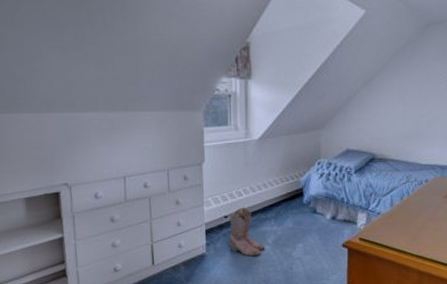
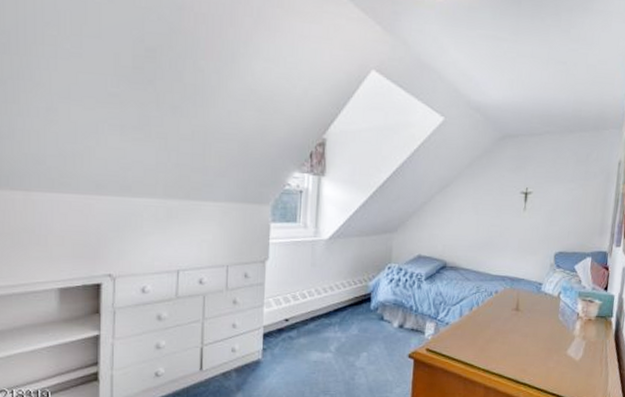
boots: present [229,207,265,257] -> none [288,310,327,365]

